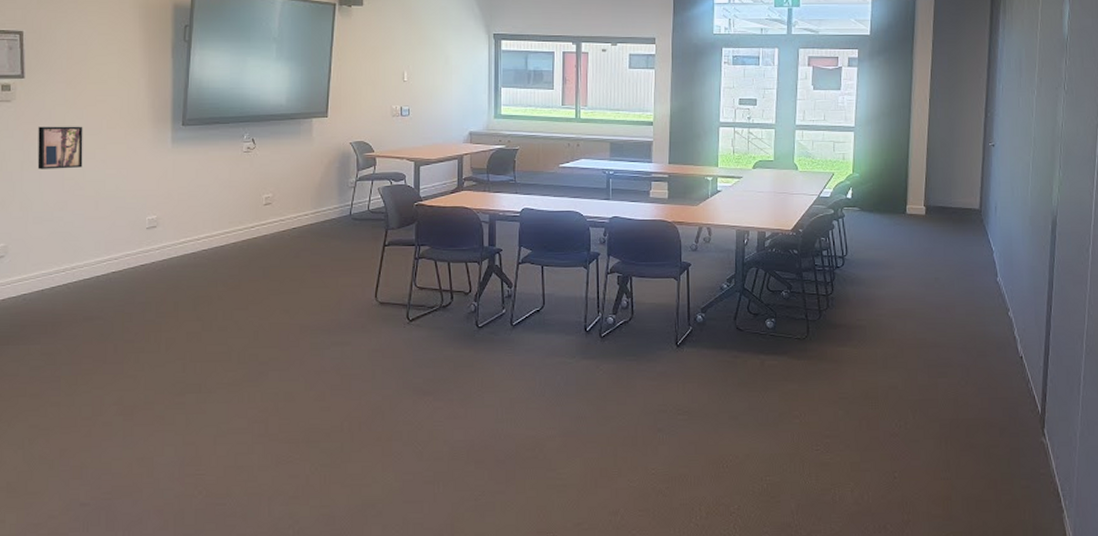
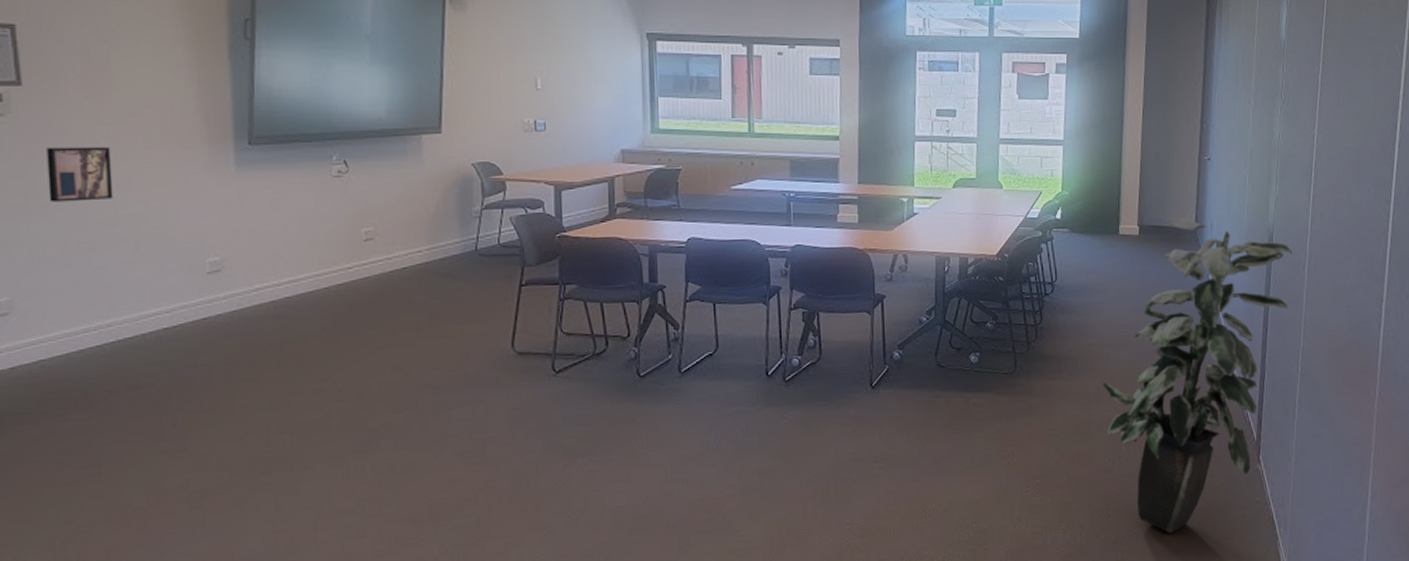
indoor plant: none [888,201,1078,499] -> present [1101,219,1294,534]

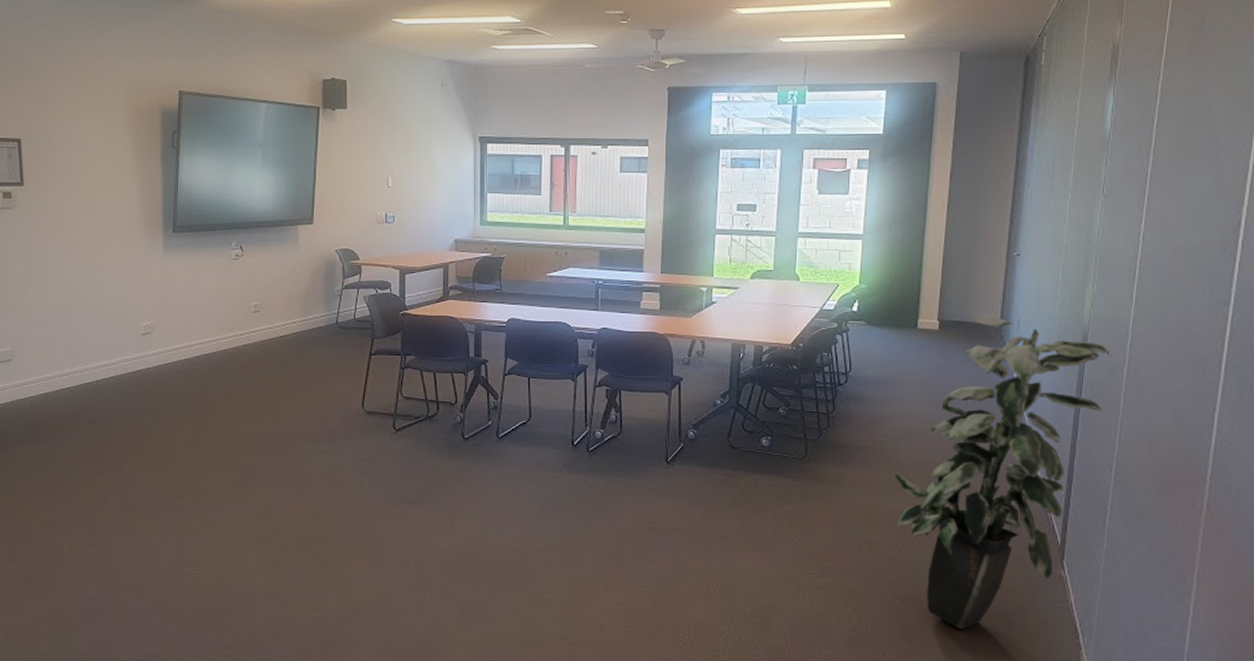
wall art: present [46,146,113,202] -> none [38,233,81,276]

